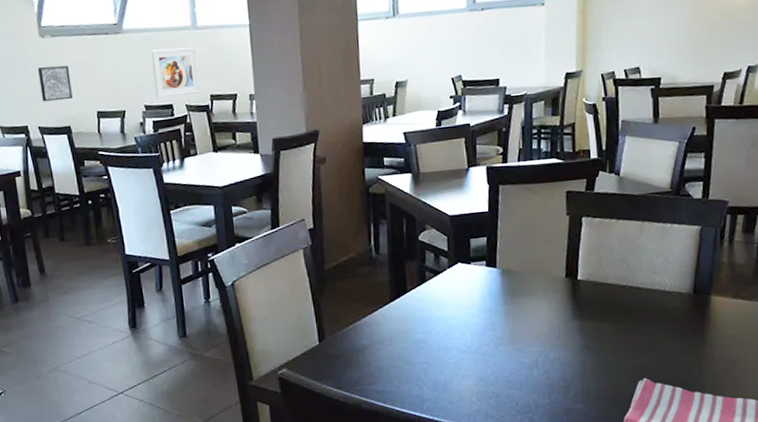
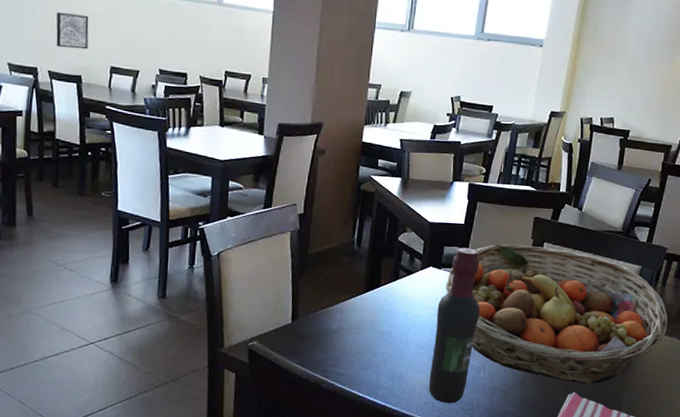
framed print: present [151,47,200,98] -> none [171,17,219,67]
wine bottle: none [473,236,522,409] -> present [428,247,480,403]
fruit basket: none [478,221,744,368] -> present [445,243,668,384]

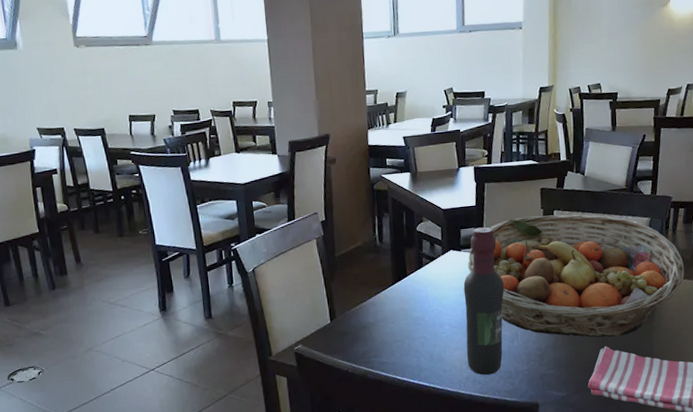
wall art: present [56,13,89,50] -> none [73,73,106,106]

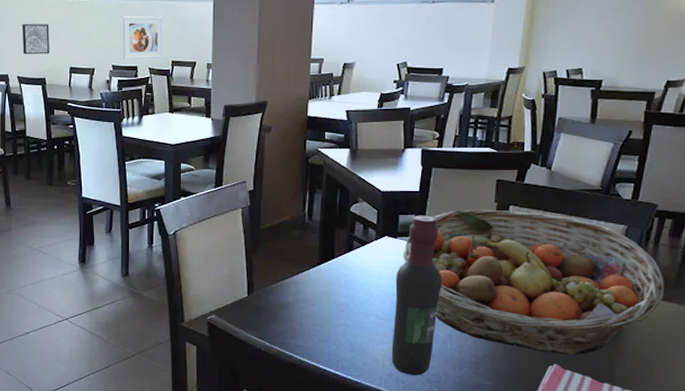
wall art: none [73,73,106,106] -> present [22,24,50,55]
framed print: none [178,58,224,104] -> present [122,16,163,60]

